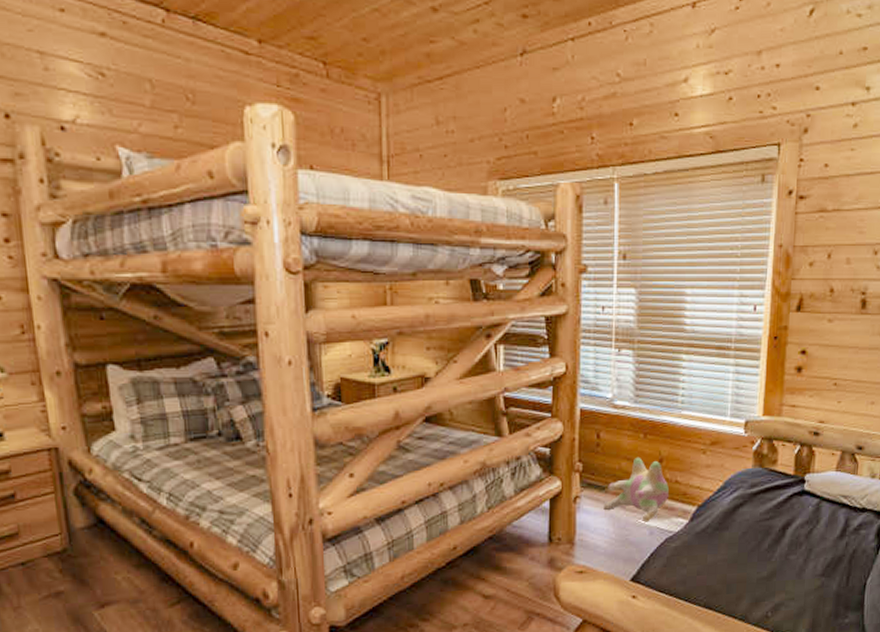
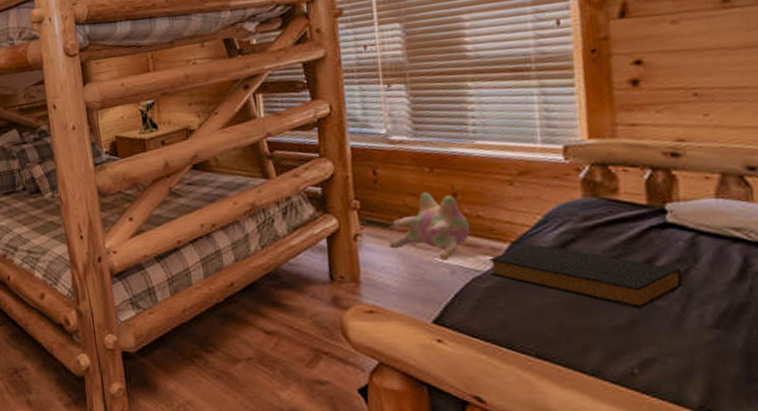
hardback book: none [679,507,808,562] -> present [488,244,683,308]

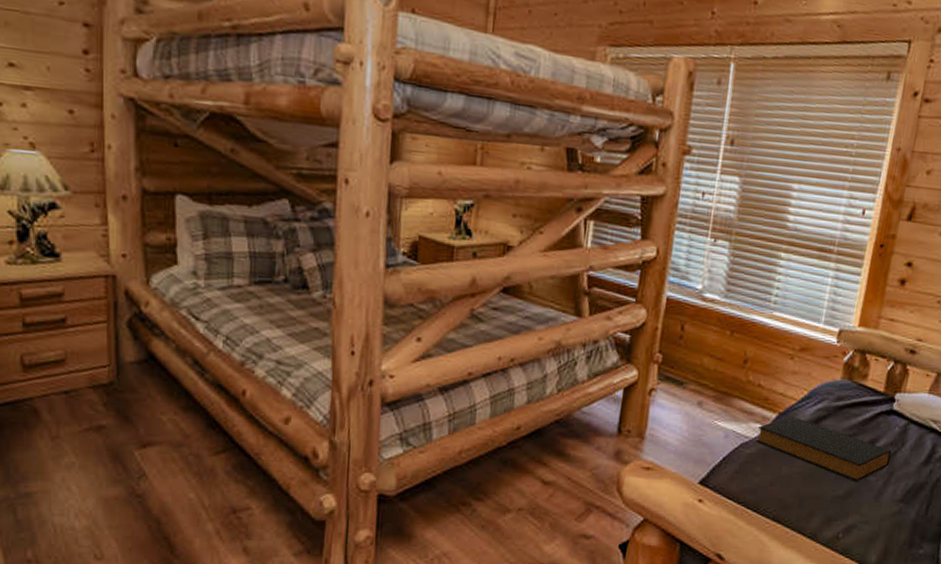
plush toy: present [389,191,470,261] -> none [679,354,751,425]

